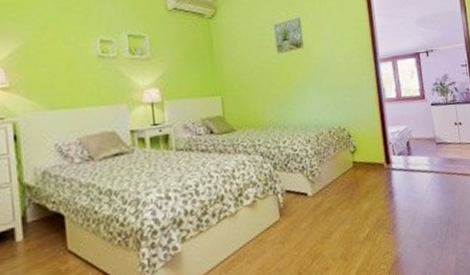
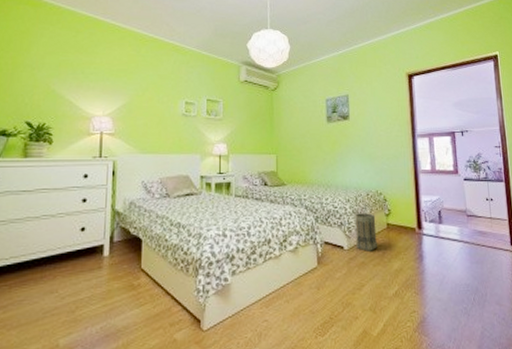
basket: none [317,152,344,196] -> present [355,213,377,251]

